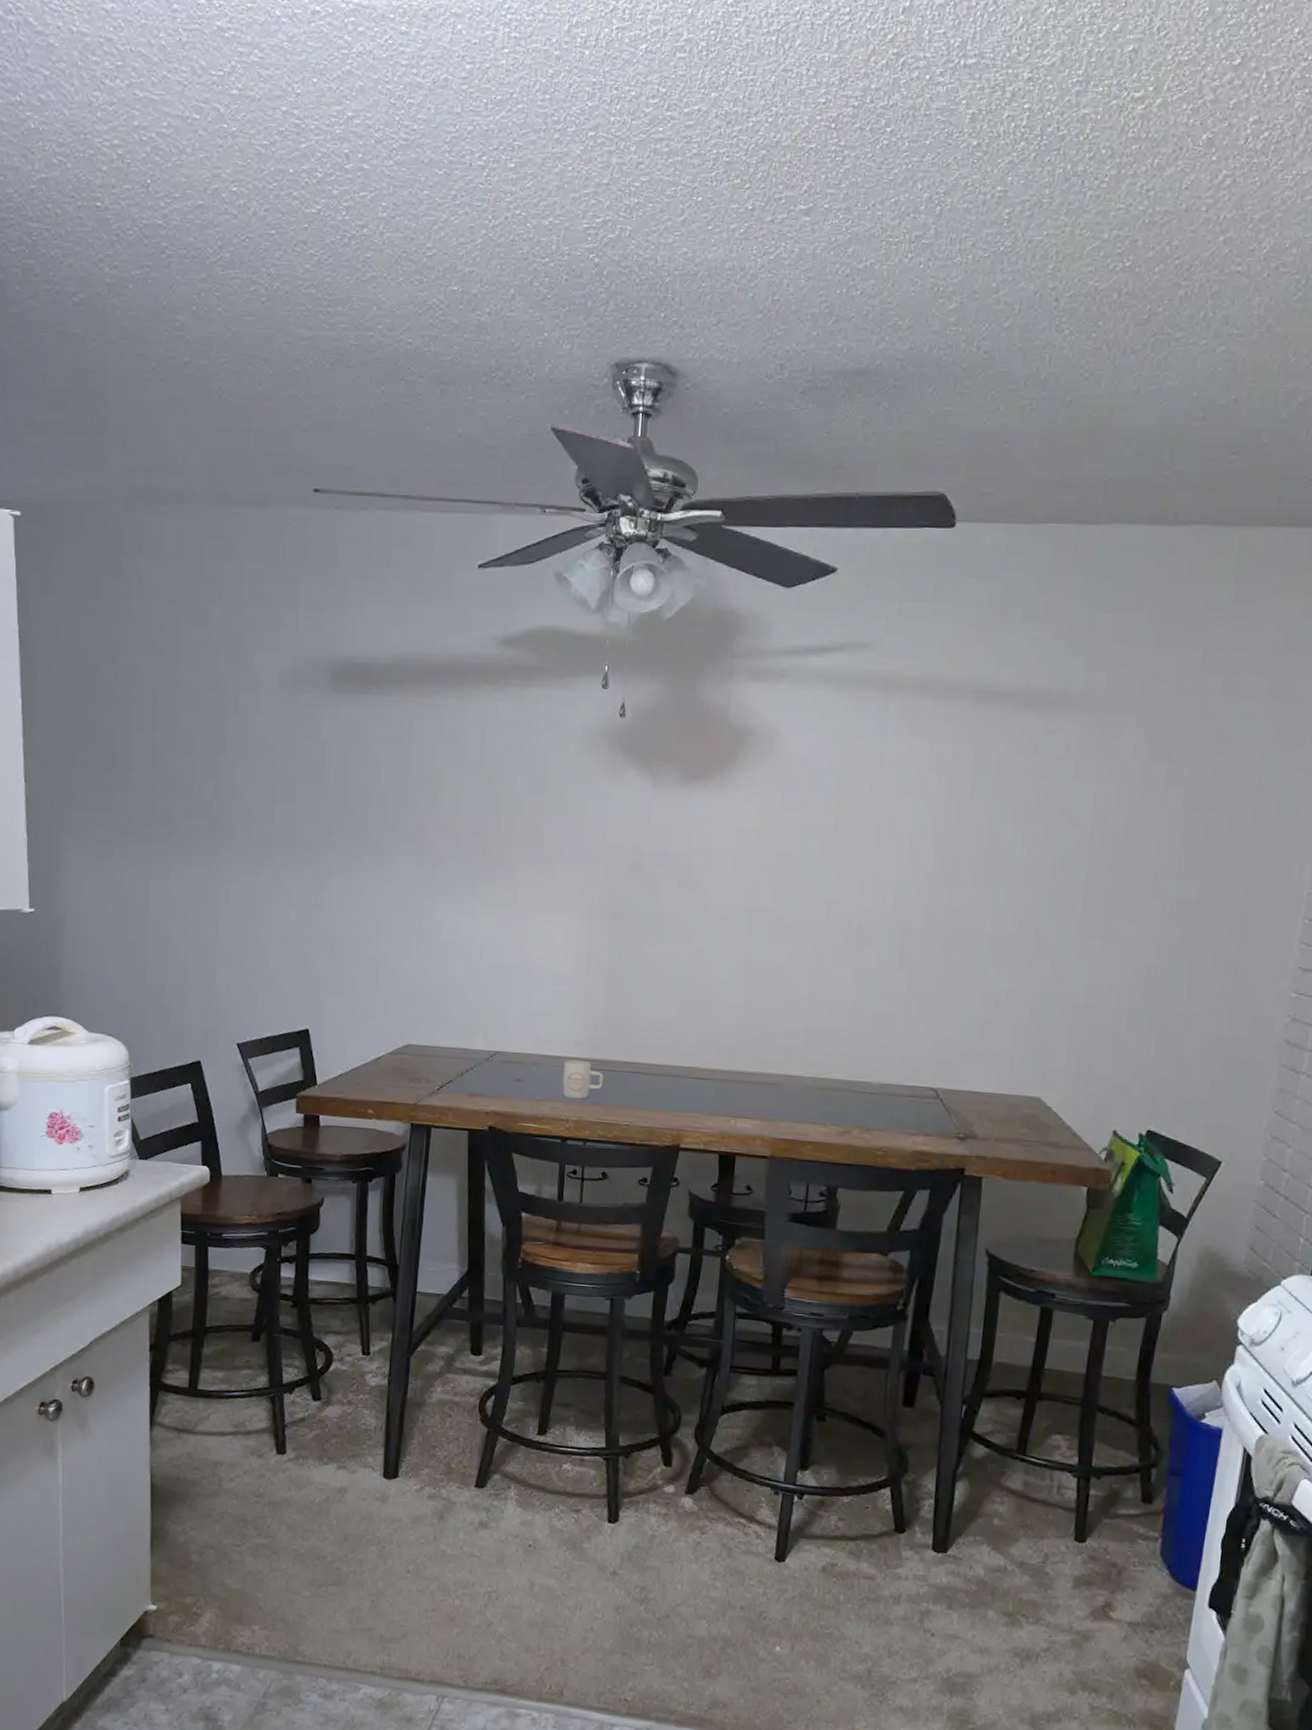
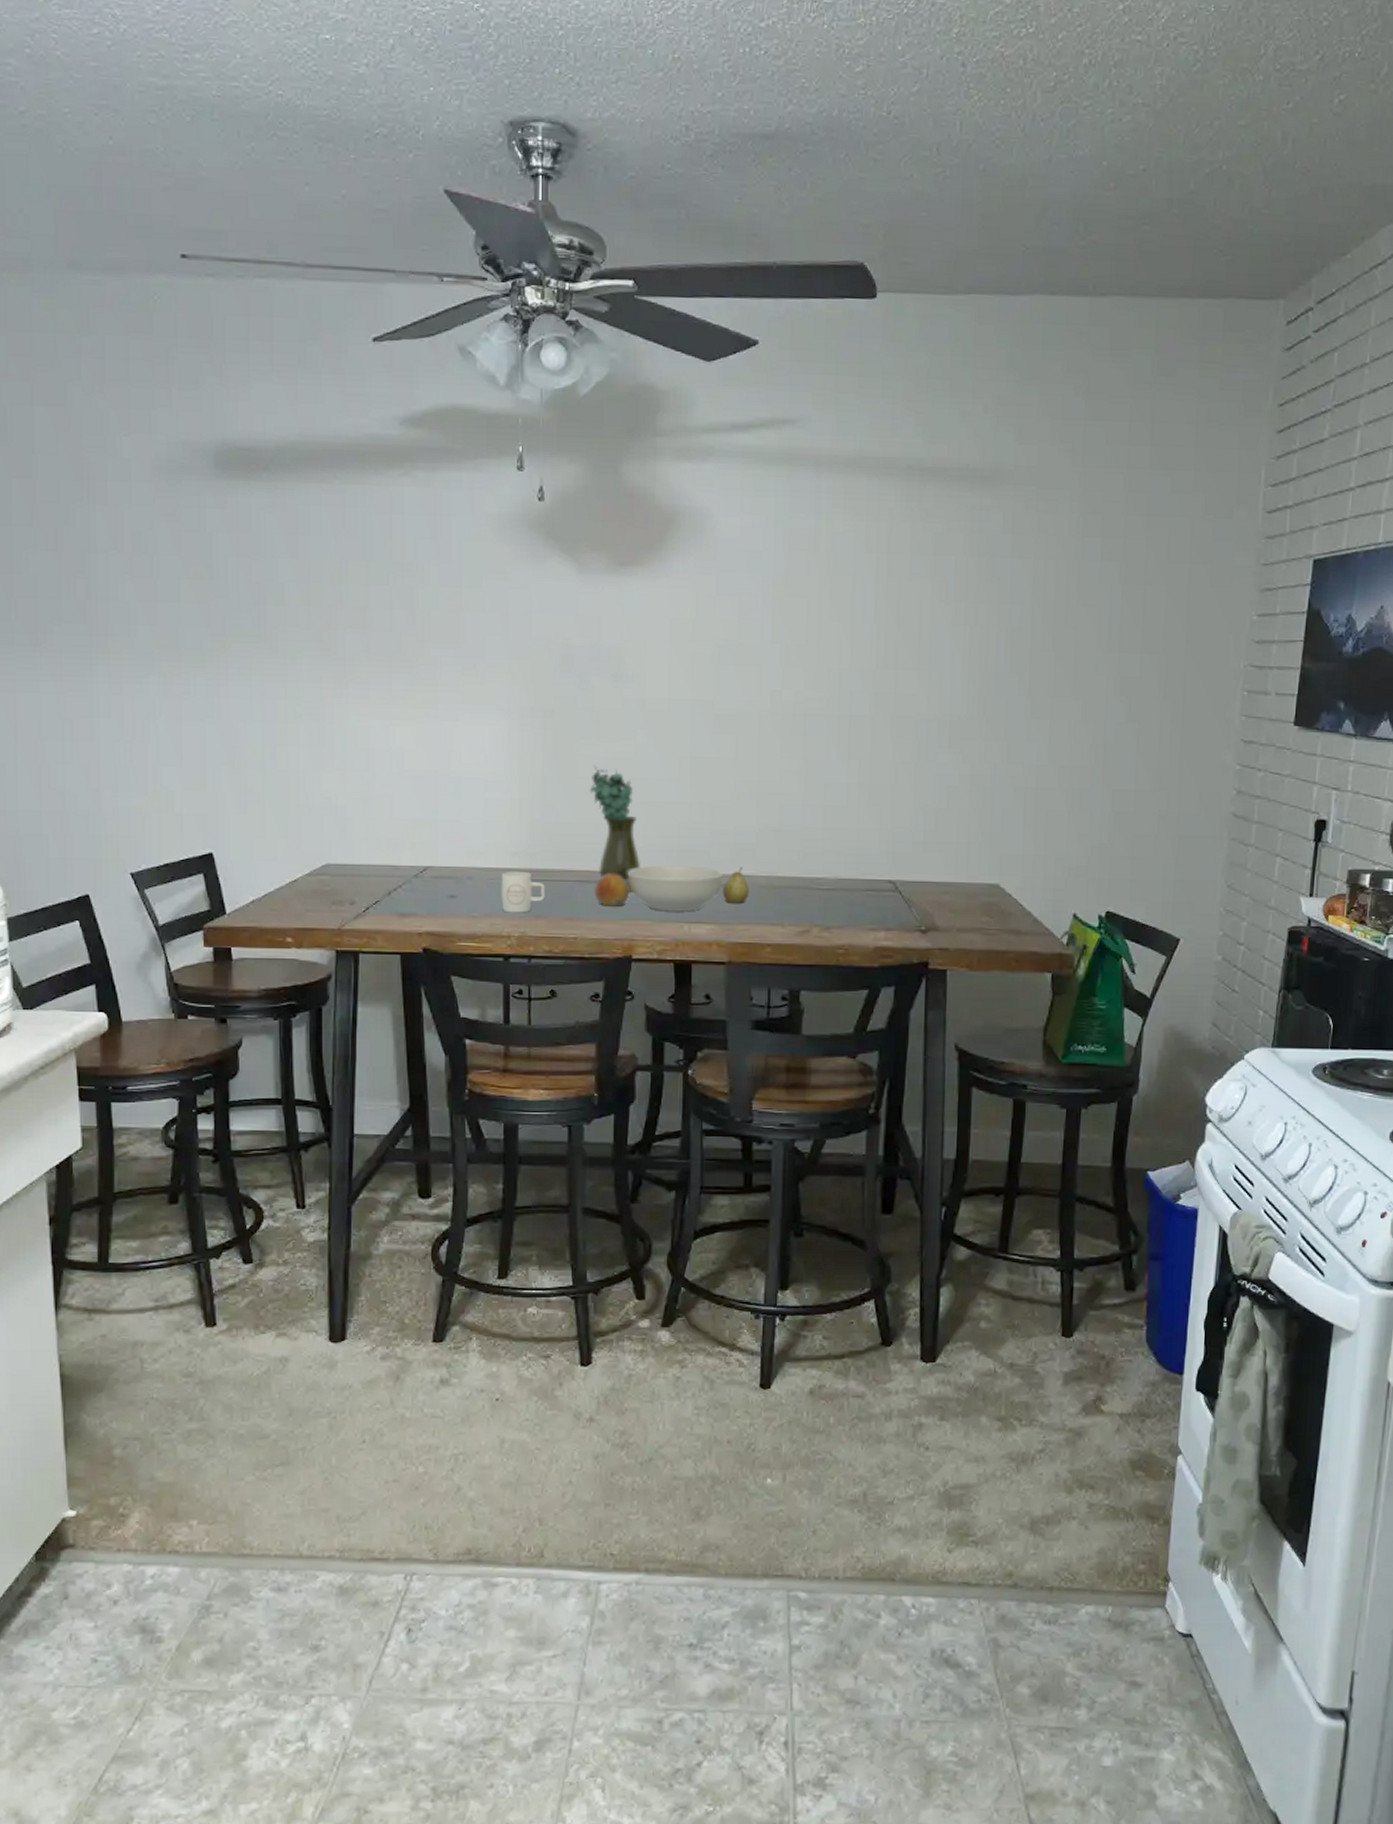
fruit: none [648,1066,682,1098] -> present [594,873,630,907]
vase: none [650,965,694,1087] -> present [590,765,641,894]
bowl: none [680,1062,771,1107] -> present [627,865,723,912]
fruit: none [769,1067,795,1103] -> present [722,867,749,905]

